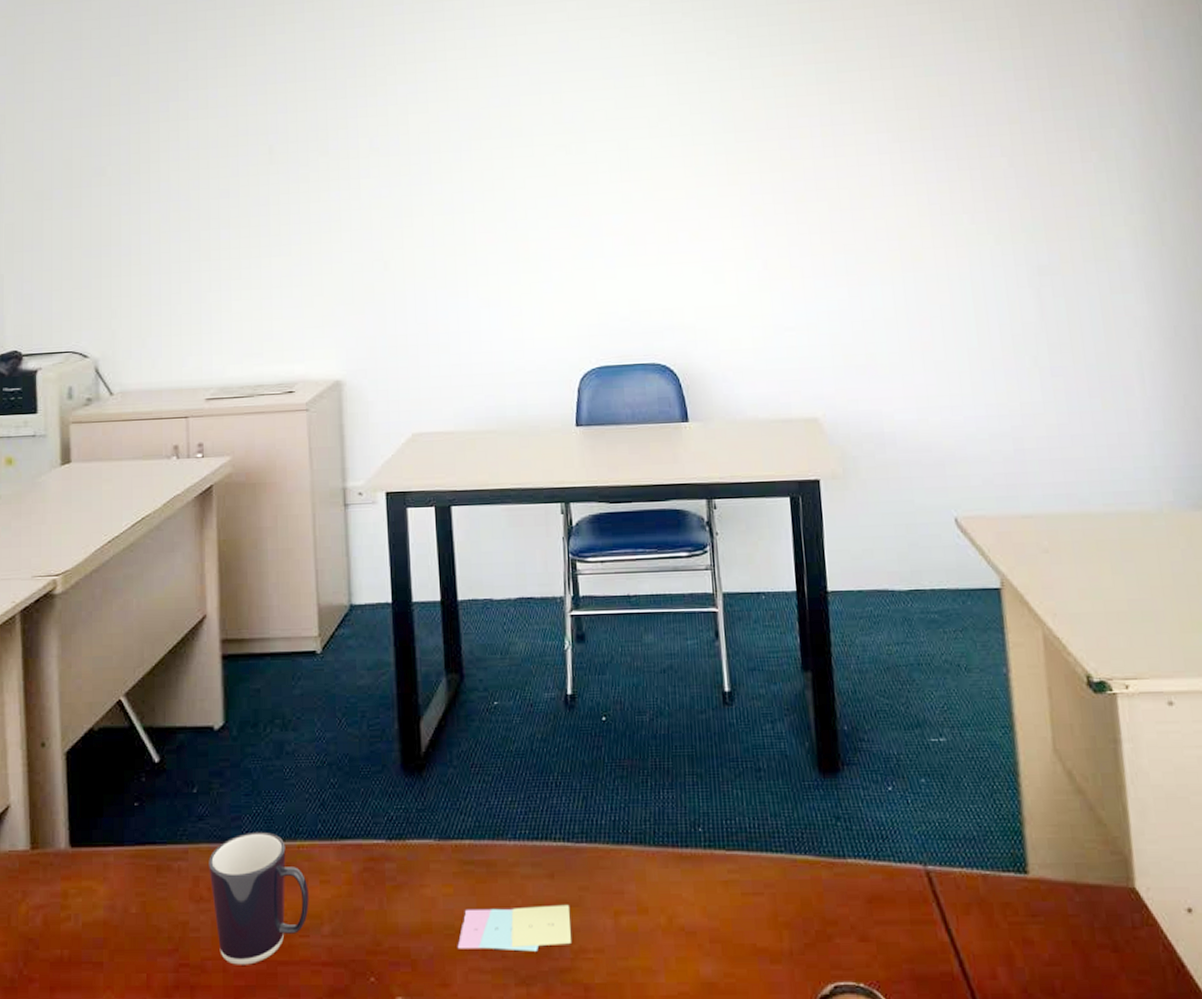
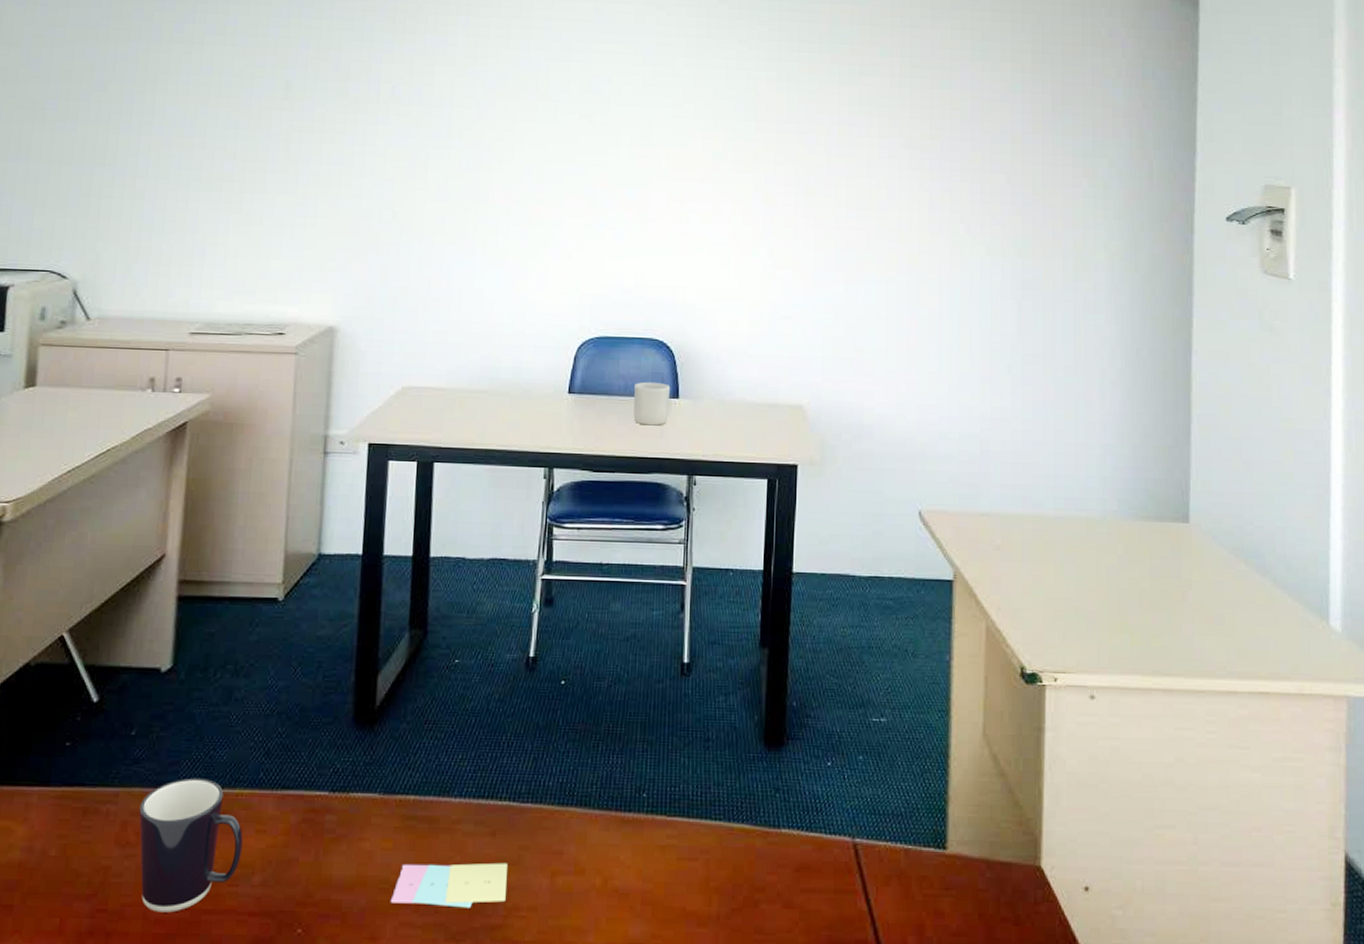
mug: none [641,407,680,452] -> present [633,381,671,426]

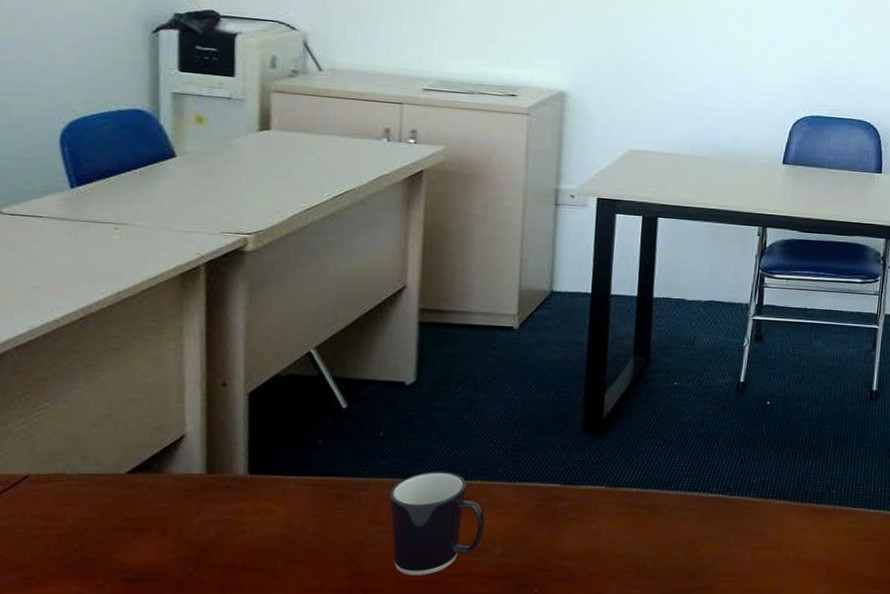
sticky notes: present [390,862,507,908] -> none [615,540,716,574]
mug: present [633,381,671,426] -> none [840,157,875,196]

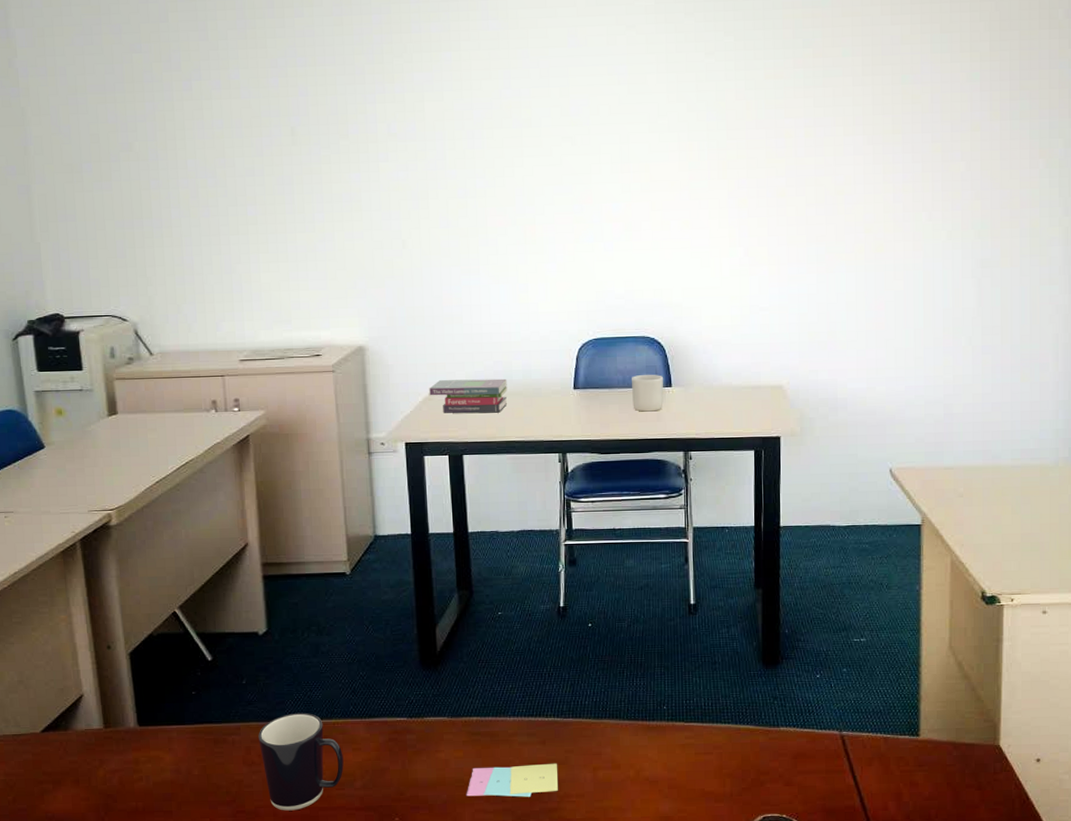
sticky notes: none [615,540,716,574] -> present [466,763,558,797]
books: none [630,137,715,179] -> present [429,378,507,414]
mug: none [840,157,875,196] -> present [631,374,664,412]

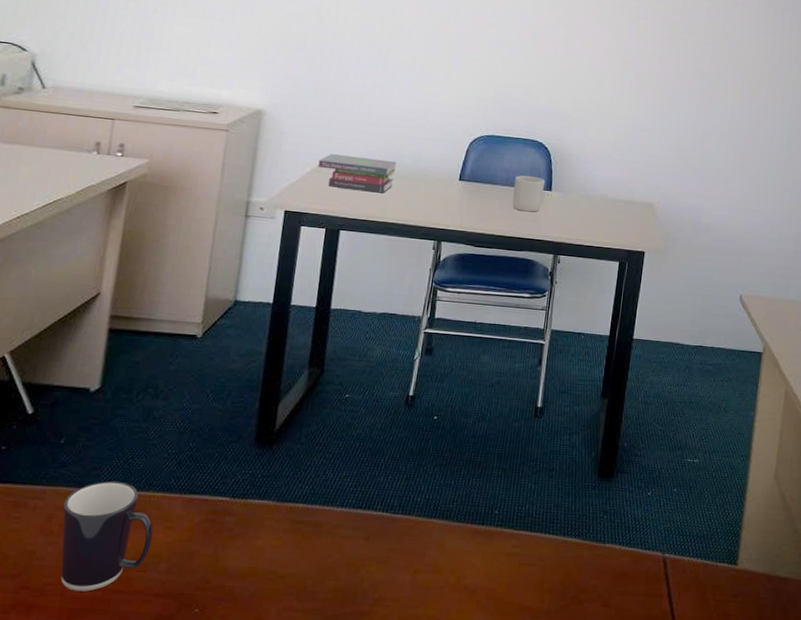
sticky notes: present [466,763,558,797] -> none [276,559,377,597]

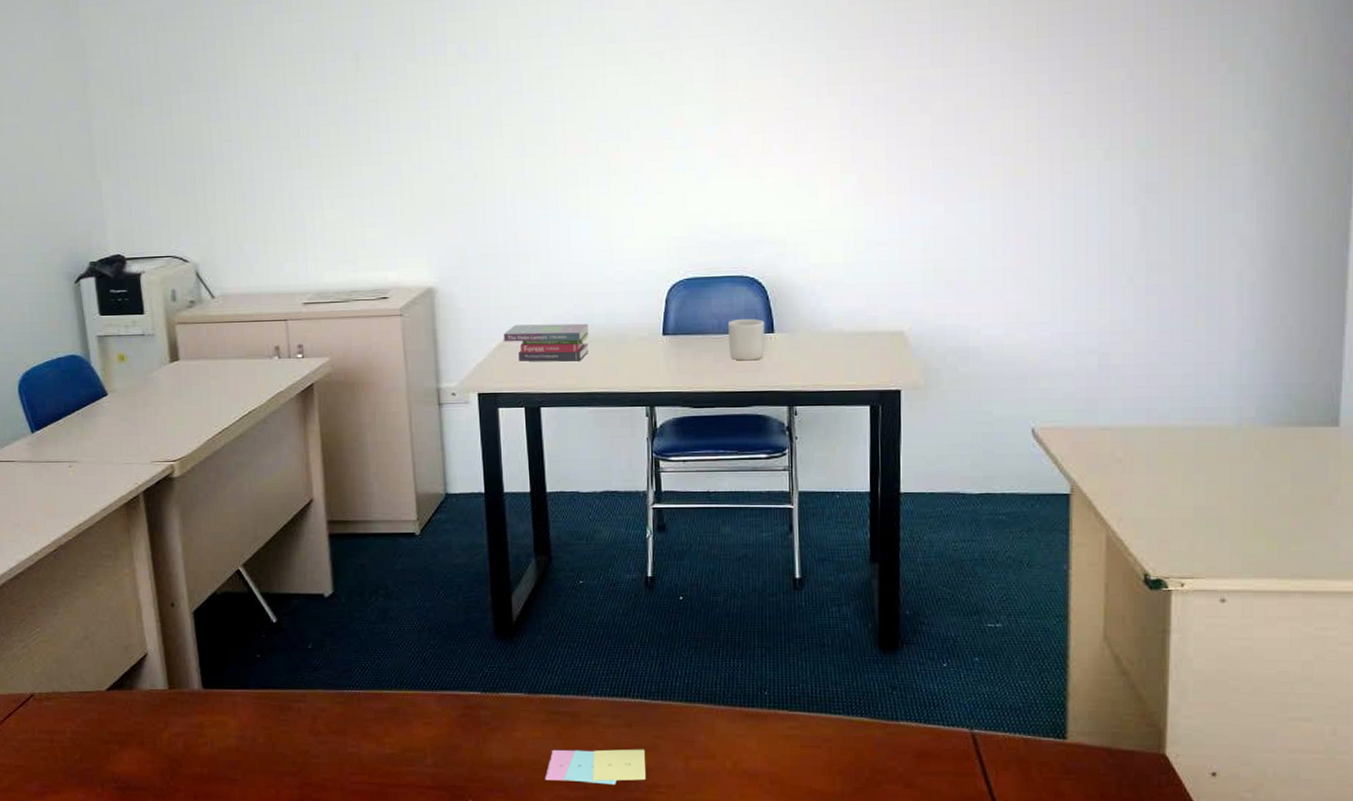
mug: present [61,481,153,592] -> none [324,682,414,786]
sticky notes: none [276,559,377,597] -> present [544,749,646,785]

